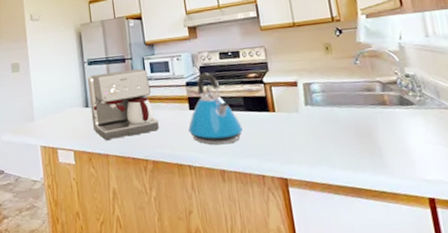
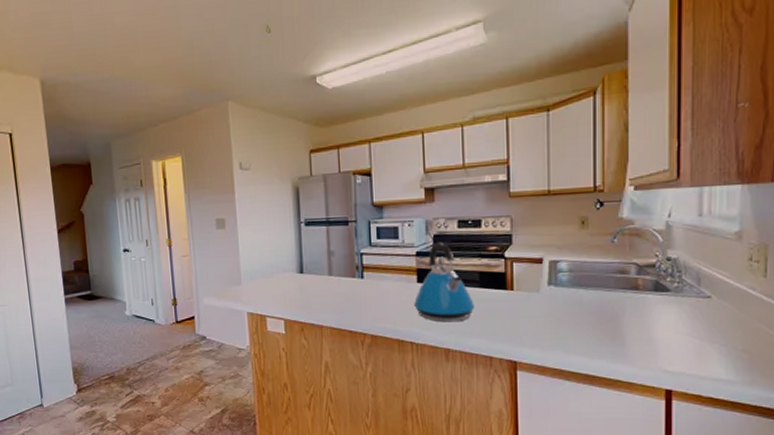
coffee maker: present [87,68,159,141] -> none [303,233,381,311]

